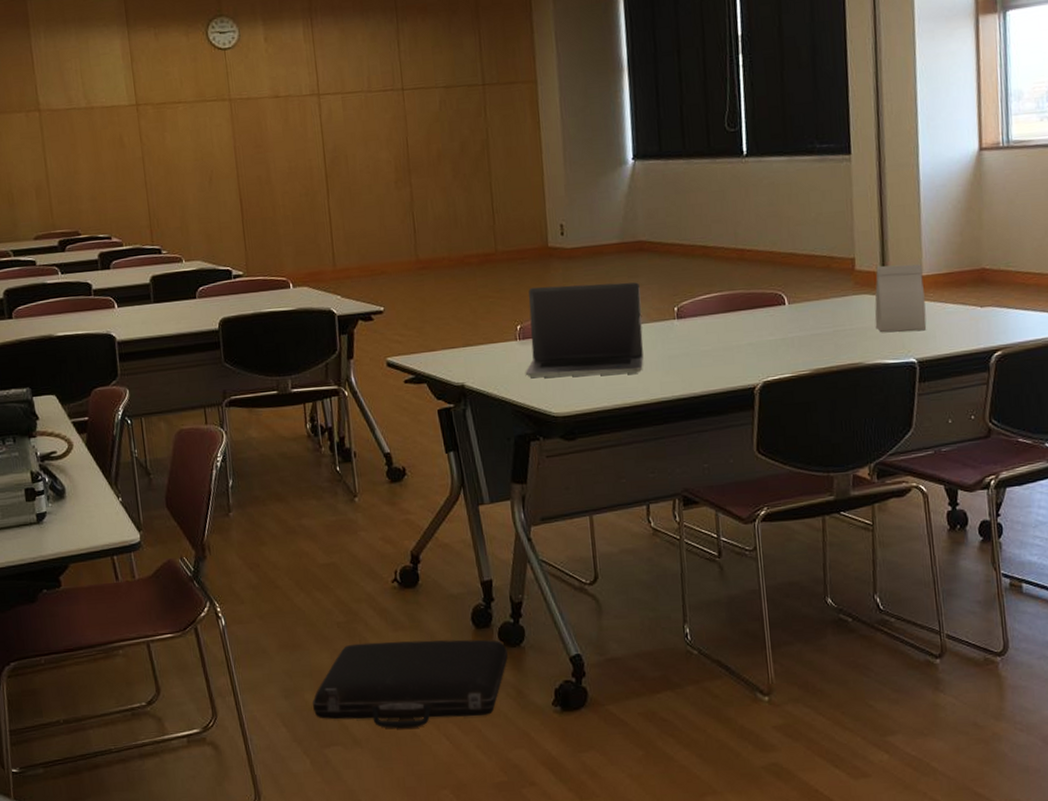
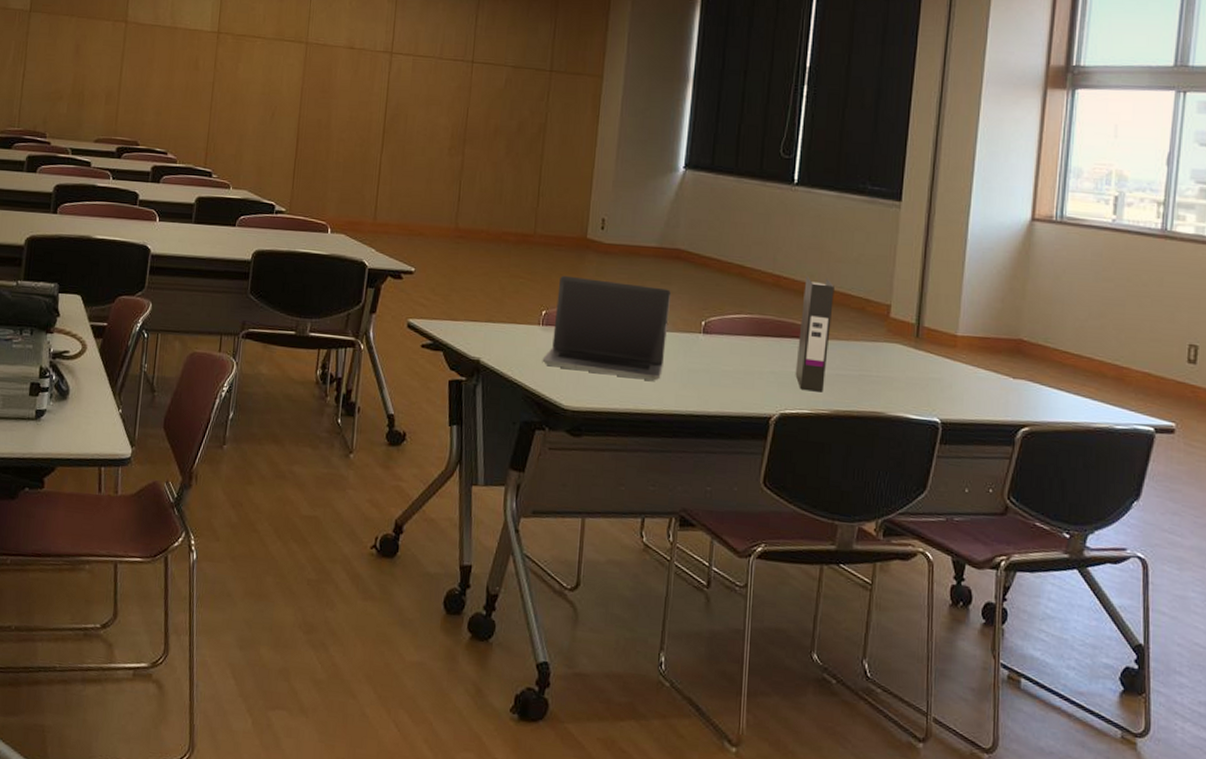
briefcase: present [312,639,508,728] -> none [266,605,474,709]
binder: none [768,244,802,356] -> present [795,276,834,392]
paper bag: present [874,264,927,333] -> none [902,317,958,392]

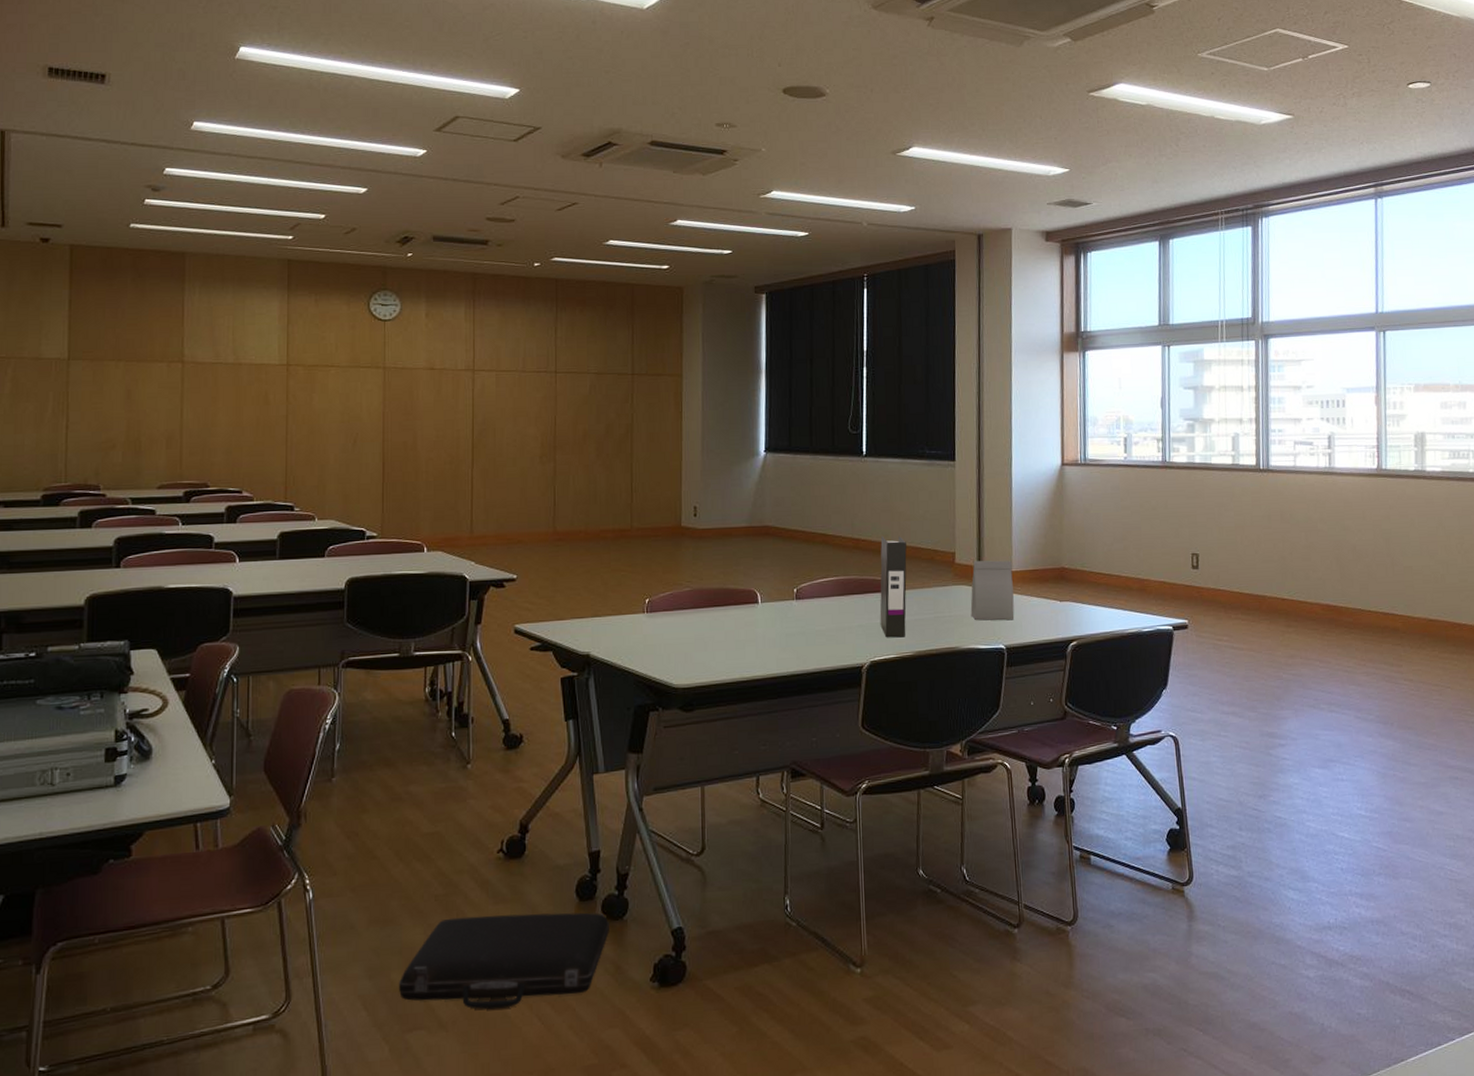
briefcase: none [266,605,474,709] -> present [399,912,609,1009]
laptop computer: present [542,275,672,381] -> none [650,563,764,650]
paper bag: none [902,317,958,392] -> present [970,560,1015,621]

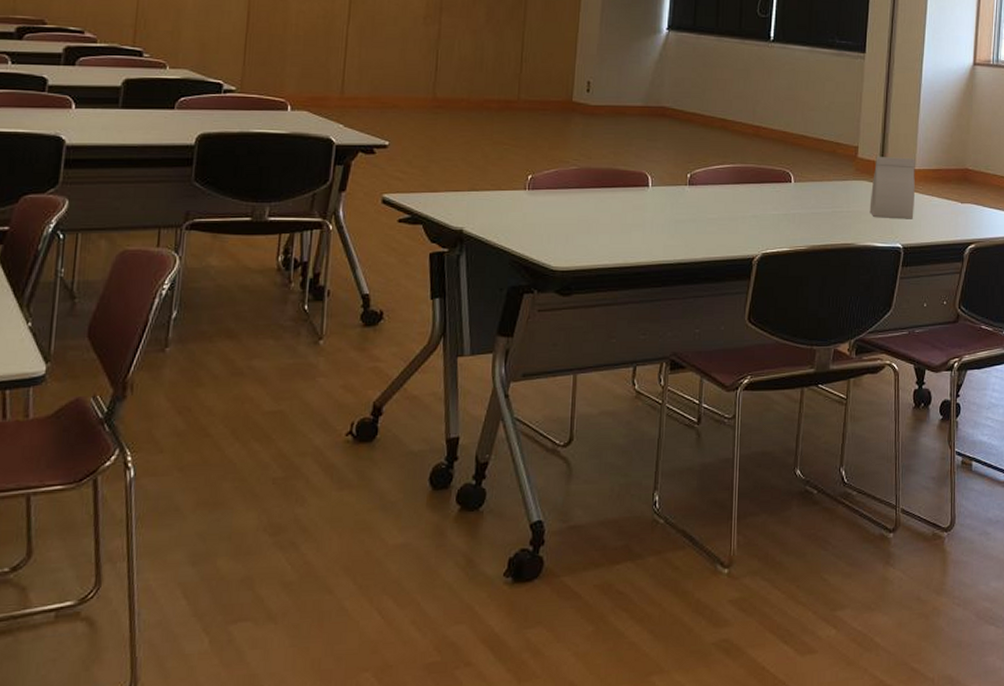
briefcase: present [399,912,609,1009] -> none [225,501,463,601]
binder: present [879,536,907,638] -> none [775,125,809,231]

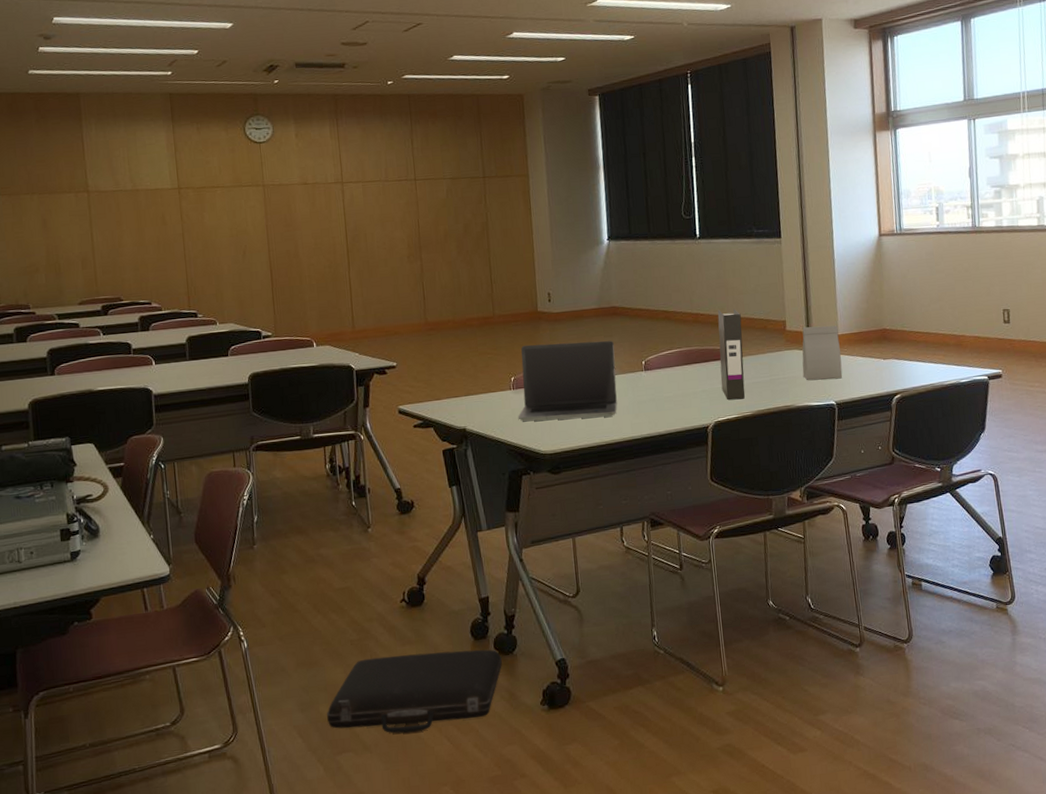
briefcase: none [225,501,463,601] -> present [327,649,502,734]
laptop computer: none [529,139,658,234] -> present [518,340,618,422]
binder: none [775,125,809,231] -> present [717,309,745,400]

